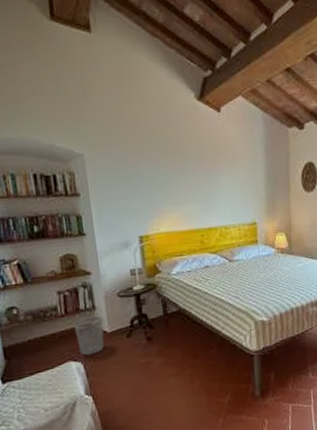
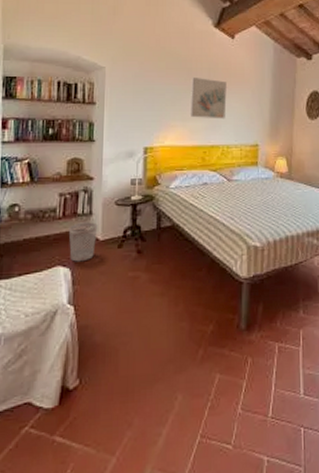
wall art: none [179,157,220,201] -> present [189,78,227,119]

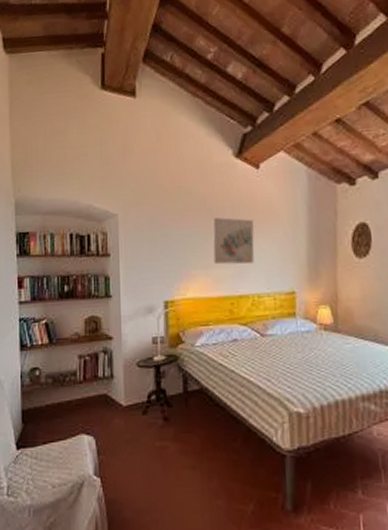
wastebasket: present [68,222,98,262] -> none [90,386,120,430]

